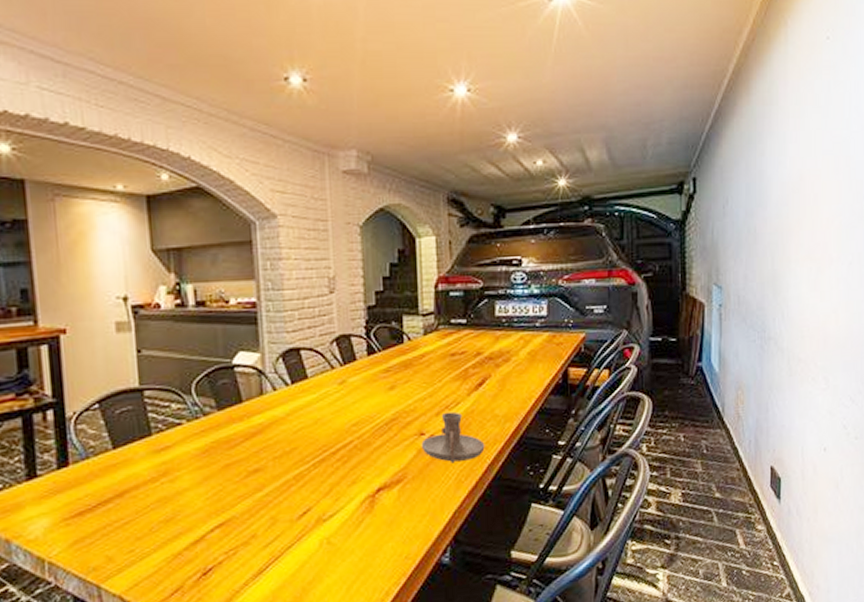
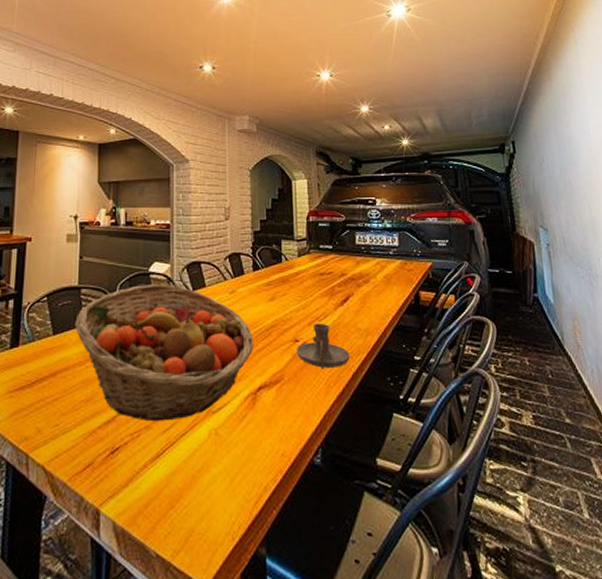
fruit basket: none [140,378,370,537] -> present [75,284,253,422]

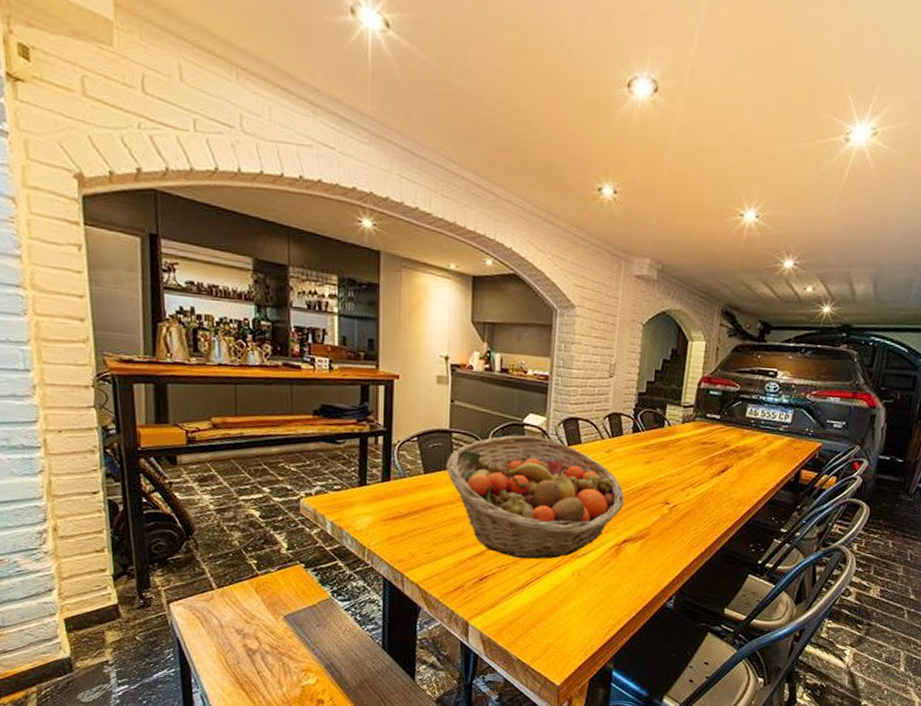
candle holder: present [296,323,350,369] -> none [665,489,718,531]

